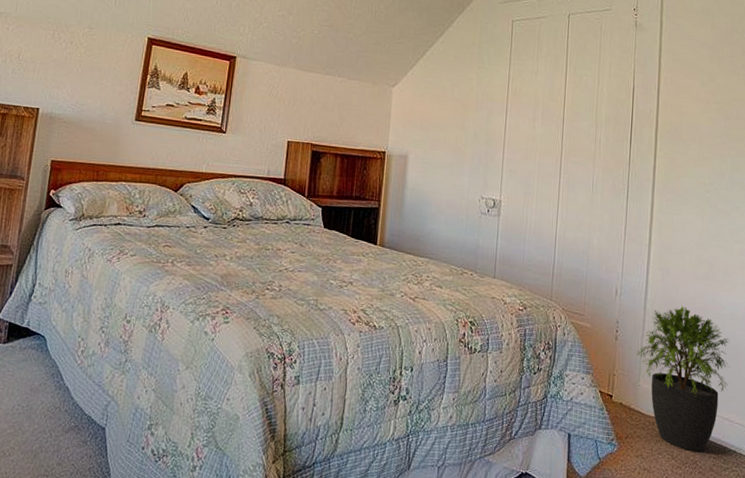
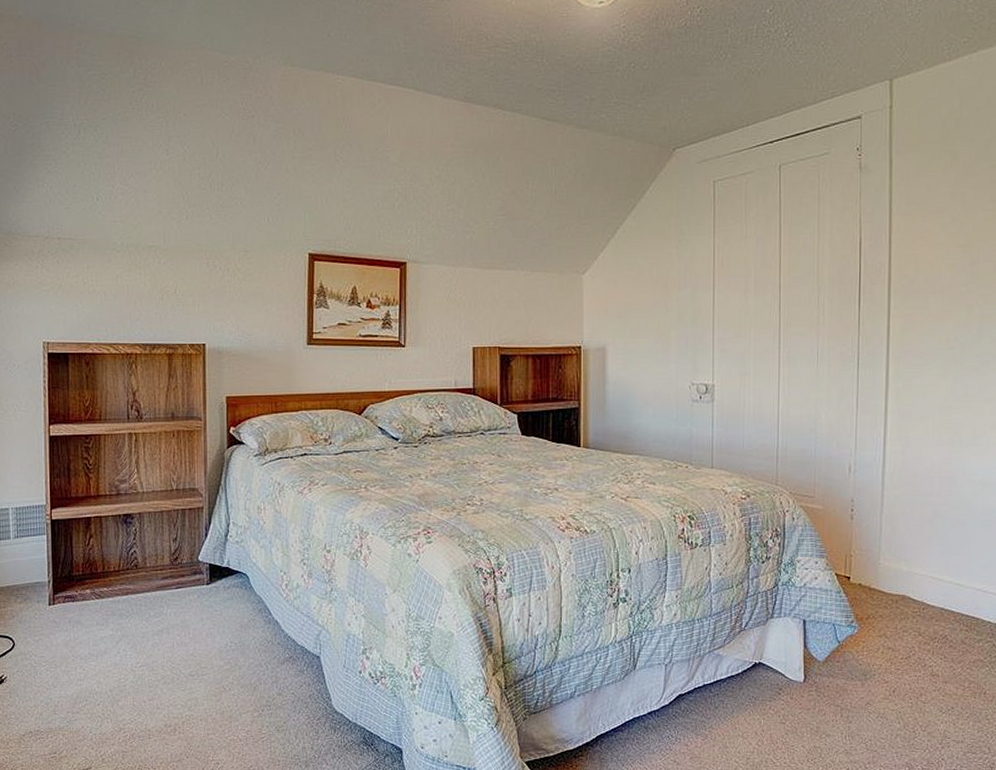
potted plant: present [636,305,730,452] -> none [875,475,982,627]

